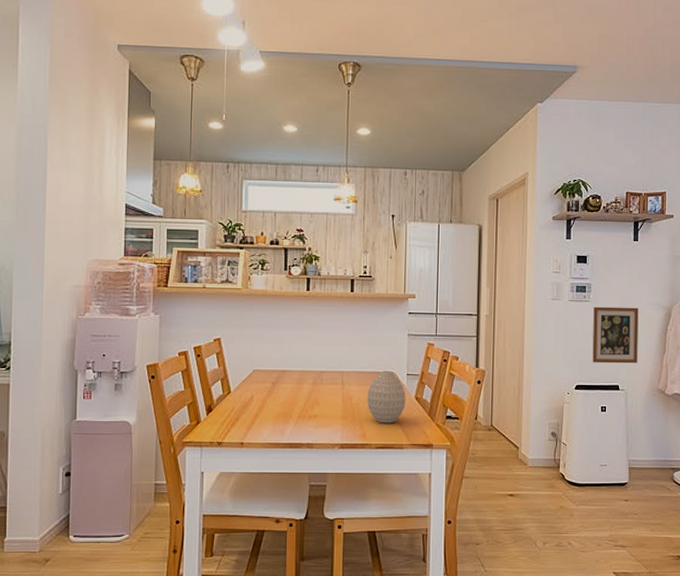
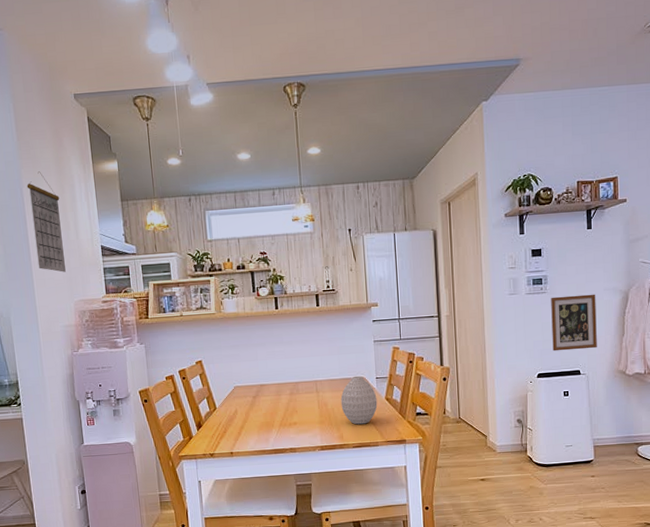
calendar: none [52,119,87,228] -> present [26,171,66,272]

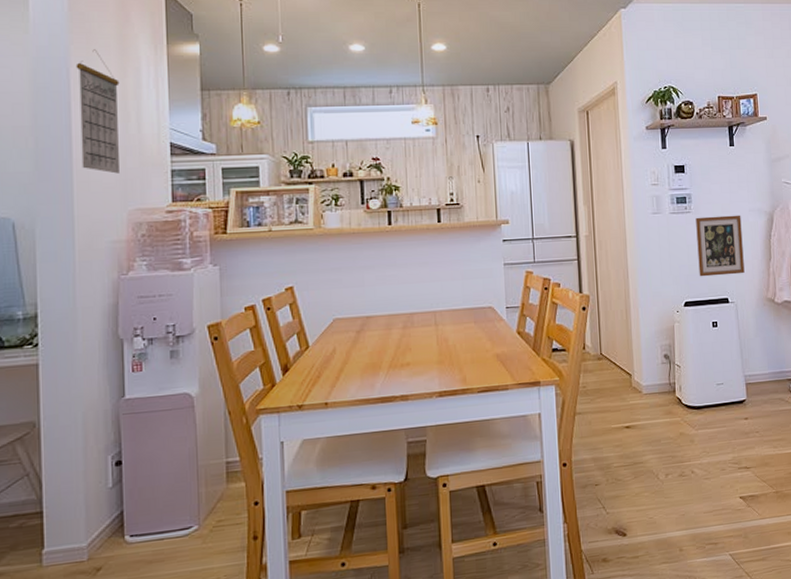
vase: present [341,375,378,425] -> none [464,305,508,364]

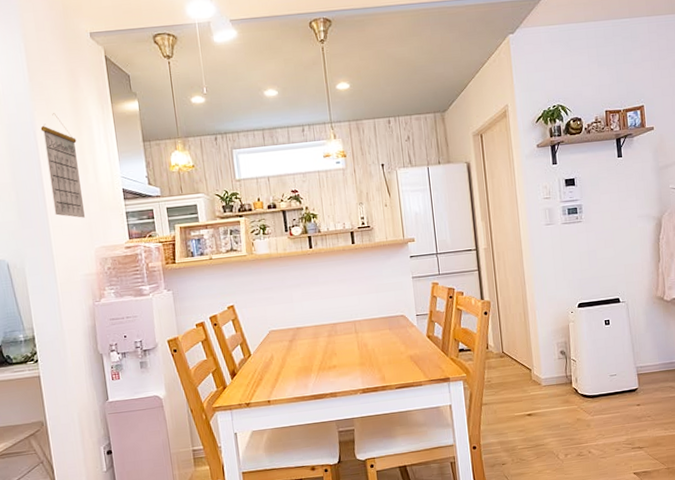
picture frame: present [695,215,745,277] -> none [586,221,635,280]

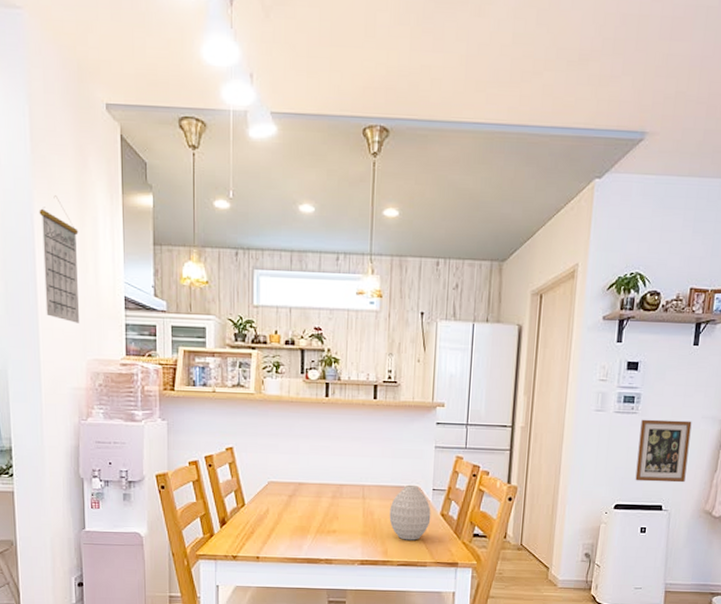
vase: none [381,313,419,365] -> present [389,484,431,541]
picture frame: none [586,221,635,280] -> present [635,419,692,483]

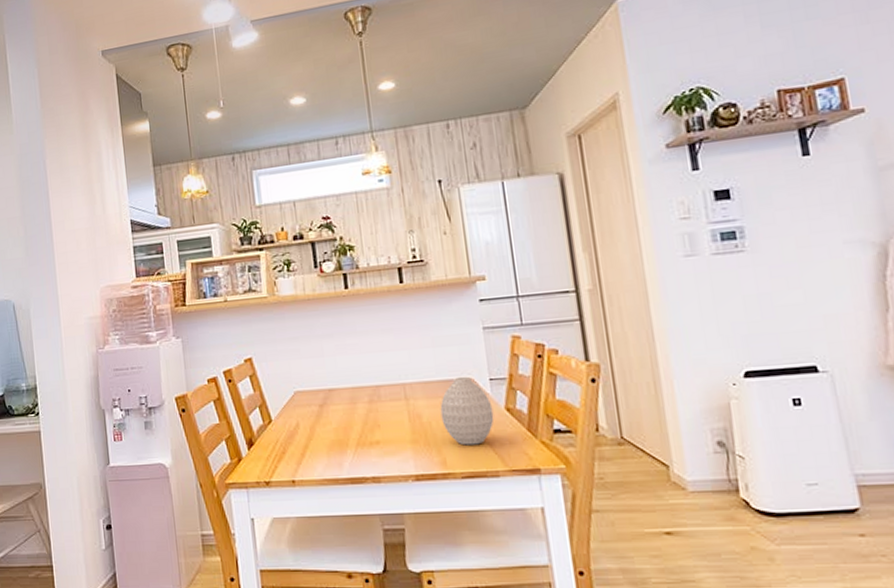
calendar: present [39,195,79,323] -> none [50,140,91,254]
picture frame: present [635,419,692,483] -> none [753,249,843,338]

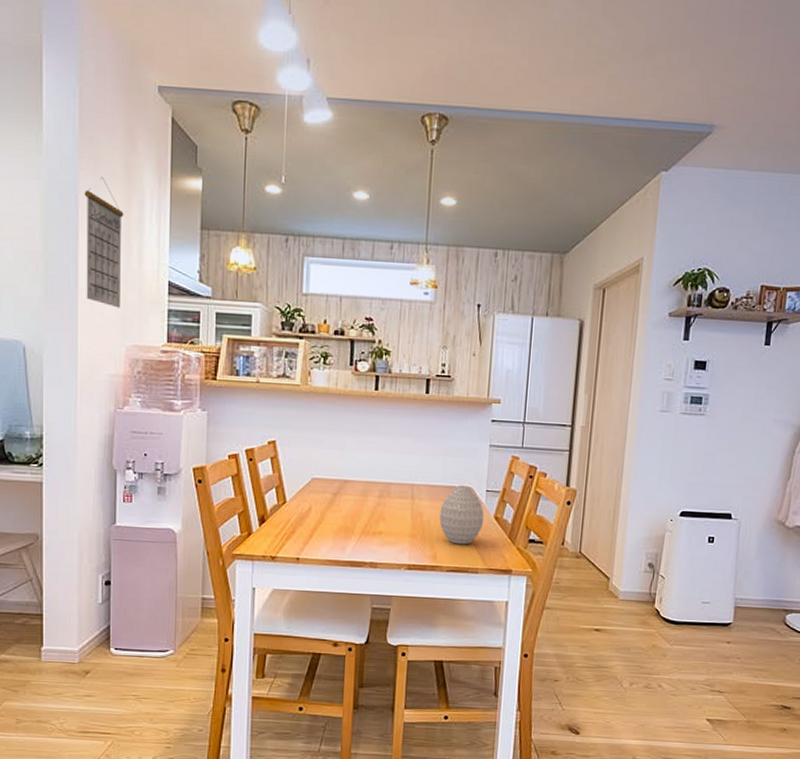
calendar: none [50,140,91,254] -> present [84,177,124,308]

